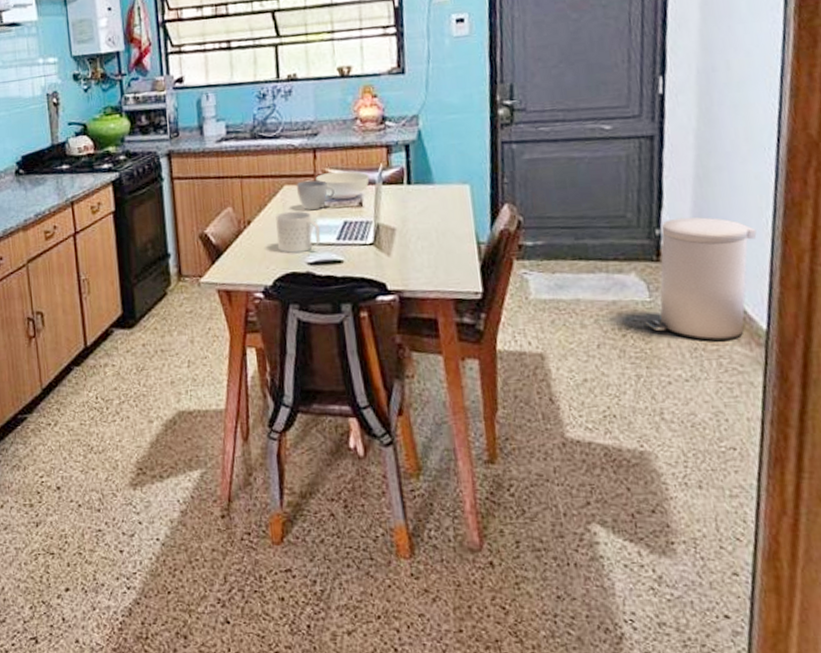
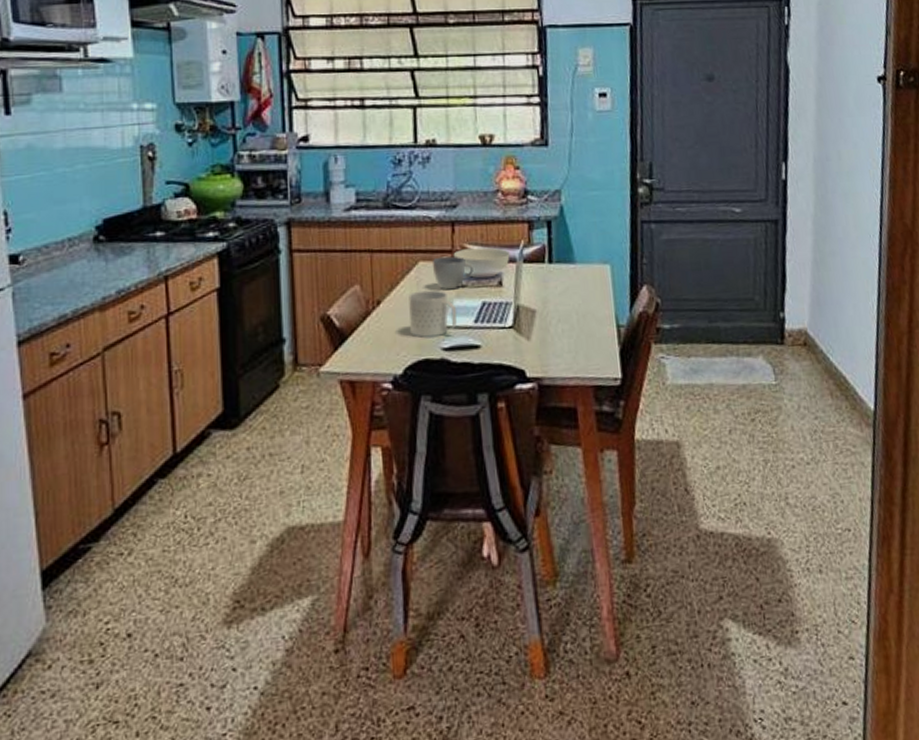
pedal bin: present [644,217,757,342] -> none [771,300,865,424]

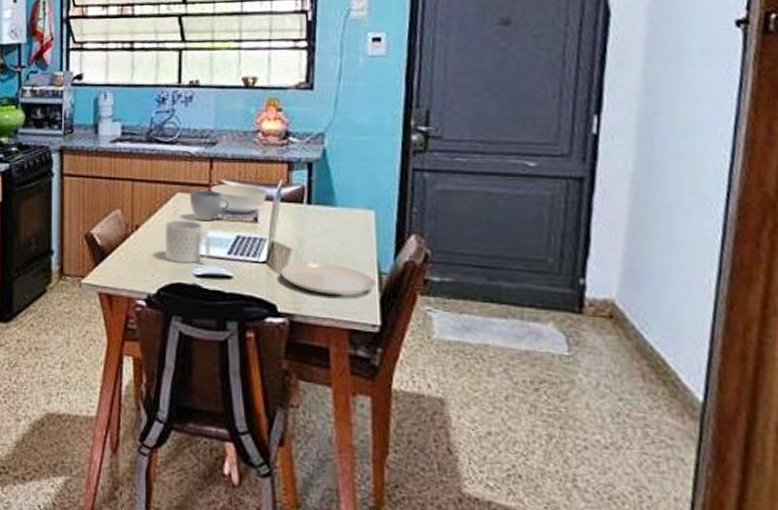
plate: none [527,322,615,354] -> present [280,263,376,295]

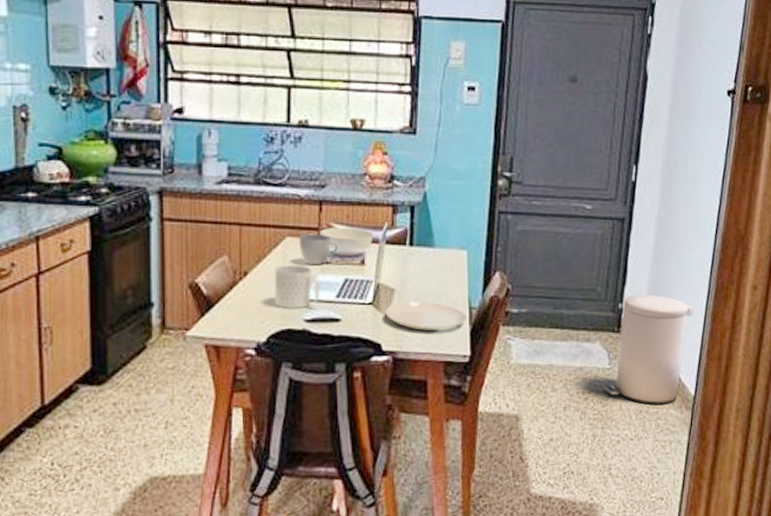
pedal bin: none [561,268,697,410] -> present [603,294,694,406]

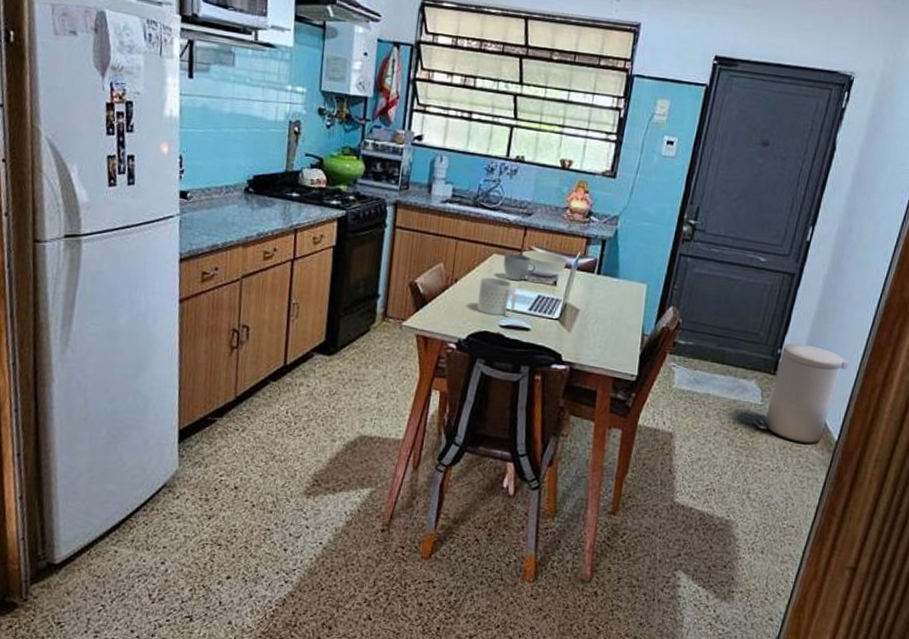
plate: present [385,301,467,331] -> none [568,321,639,351]

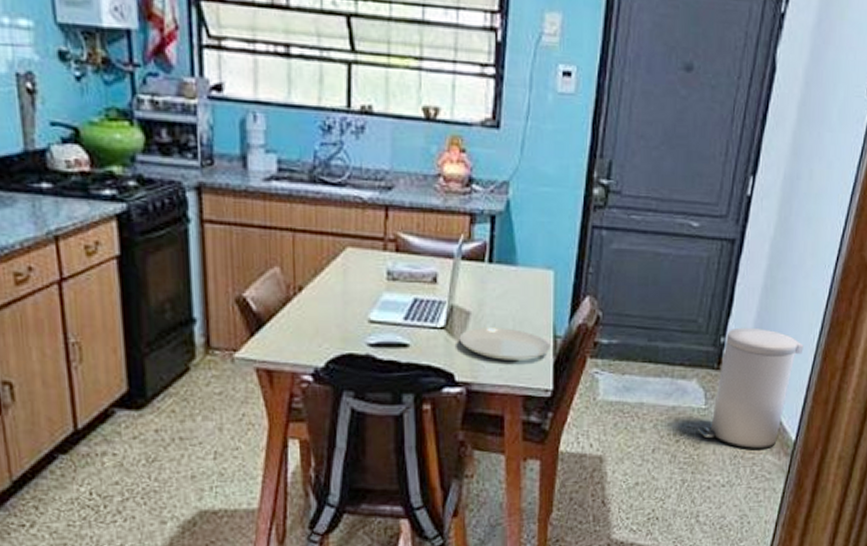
mug: present [476,277,517,315] -> none [333,280,386,330]
cup: present [503,253,536,281] -> none [362,244,406,282]
bowl: present [521,250,567,278] -> none [385,238,447,273]
plate: none [568,321,639,351] -> present [459,328,551,360]

